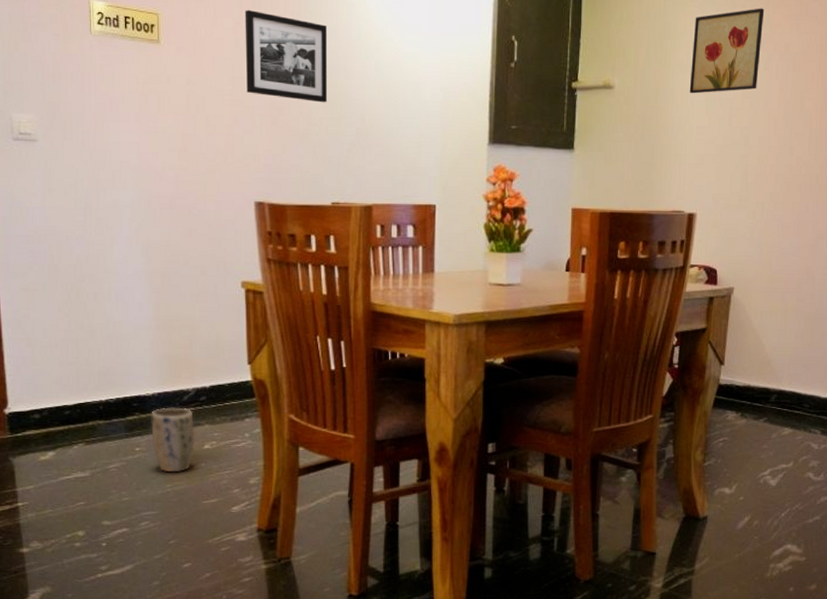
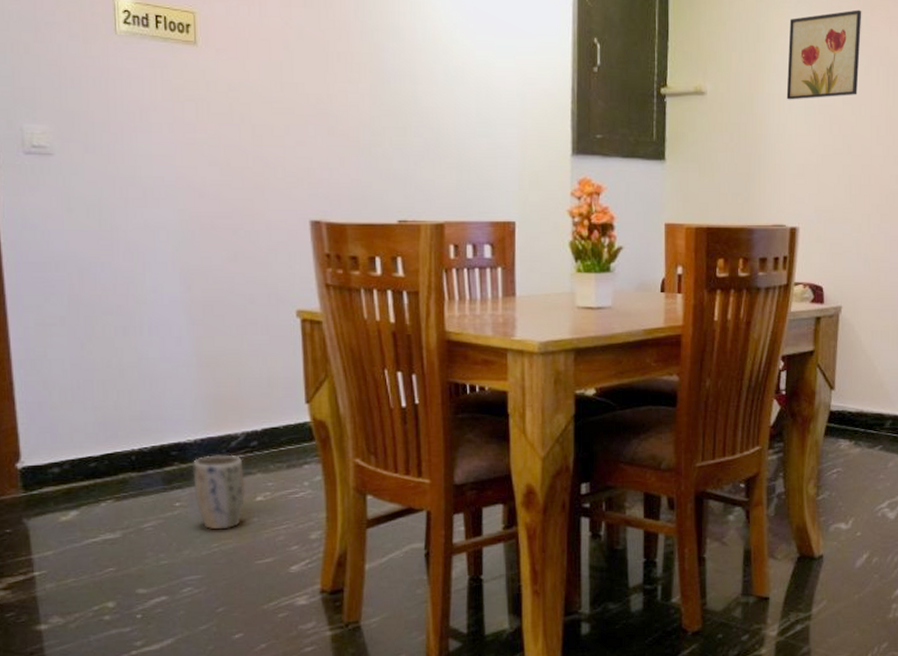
picture frame: present [245,9,327,103] -> none [294,8,390,111]

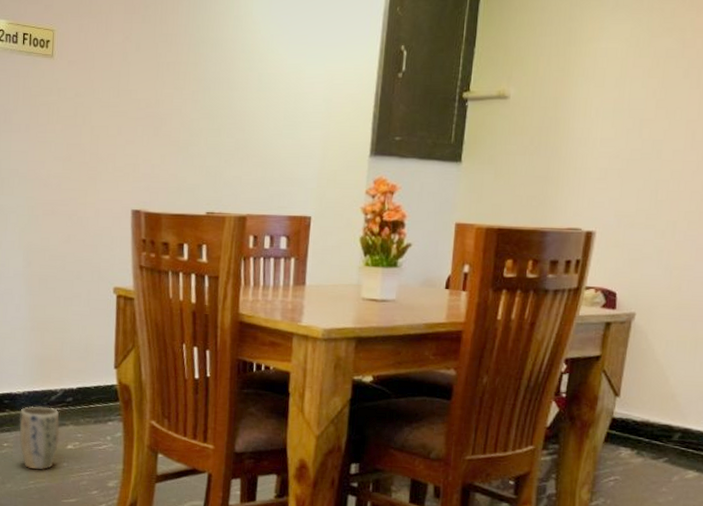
wall art: present [786,9,862,100] -> none [594,11,687,104]

